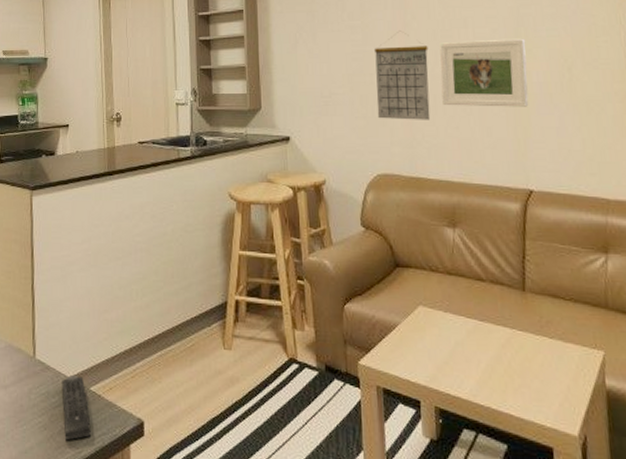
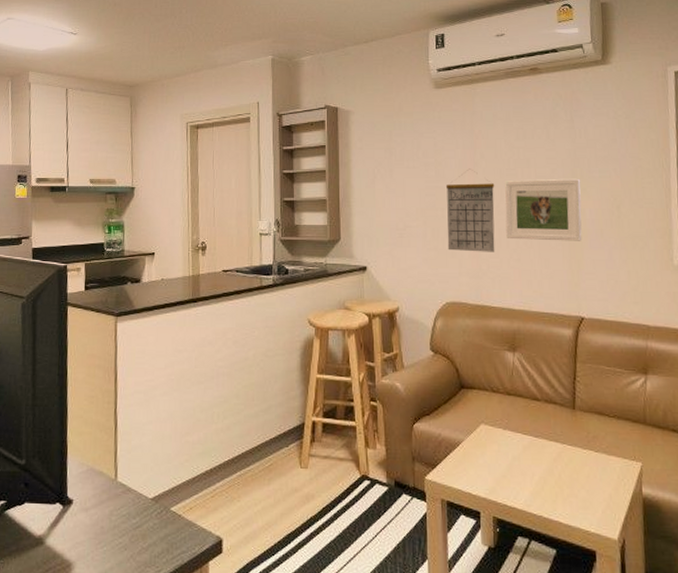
remote control: present [61,374,92,441] -> none [142,495,172,560]

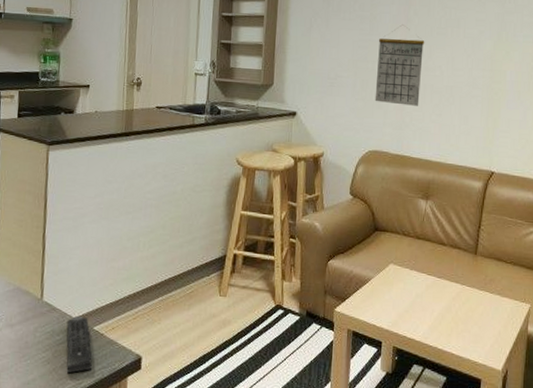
remote control: none [142,495,172,560] -> present [66,315,93,374]
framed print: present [505,178,582,241] -> none [431,39,506,101]

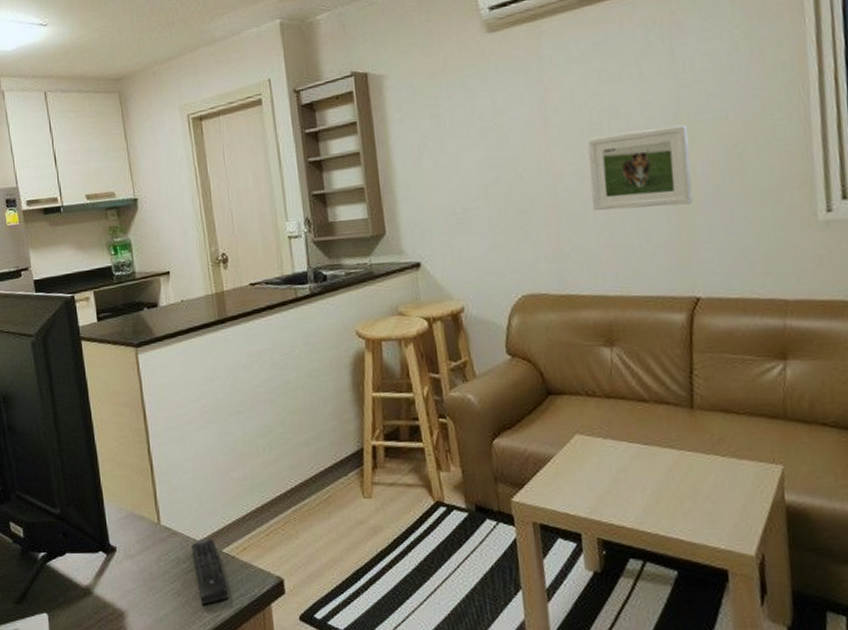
calendar: present [375,24,425,106] -> none [510,129,580,233]
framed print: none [431,39,506,101] -> present [587,124,693,211]

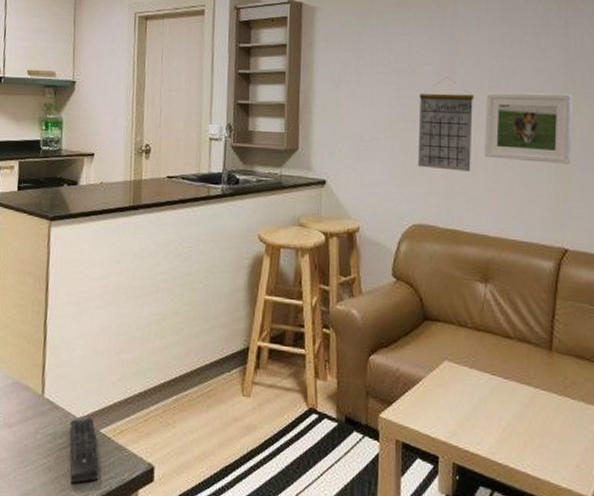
calendar: none [510,129,580,233] -> present [417,77,474,172]

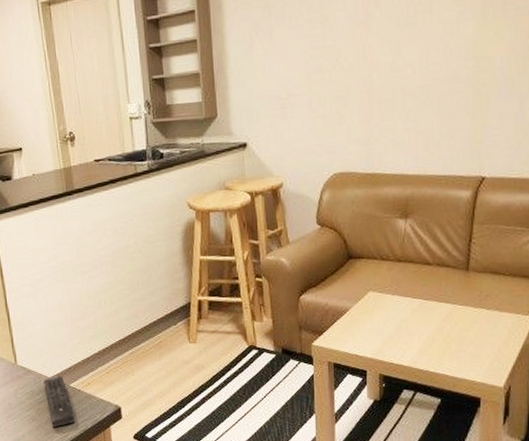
calendar: present [417,77,474,172] -> none [333,21,391,118]
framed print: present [484,92,573,164] -> none [401,19,493,99]

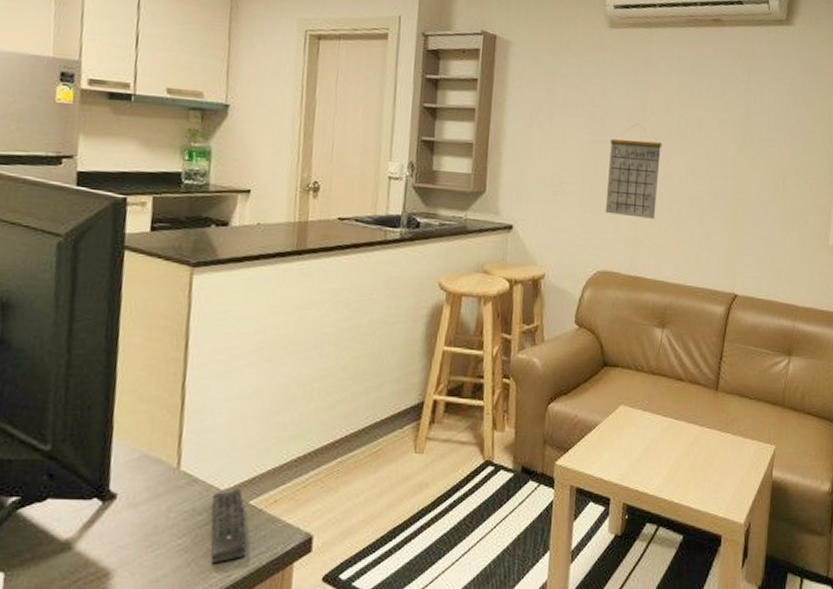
calendar: none [333,21,391,118] -> present [605,123,663,219]

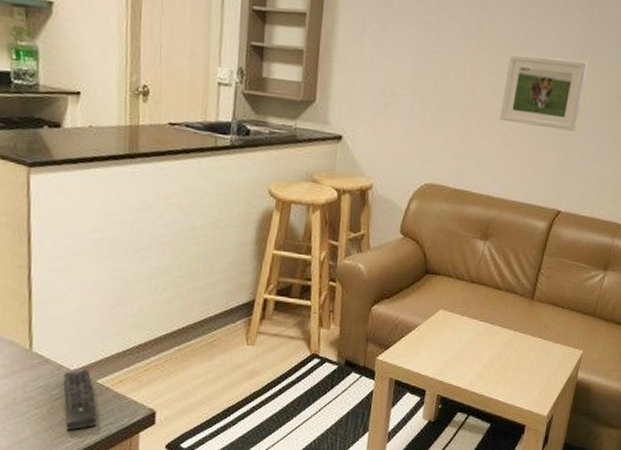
calendar: present [605,123,663,219] -> none [435,34,498,134]
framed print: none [668,141,751,214] -> present [499,54,589,131]

